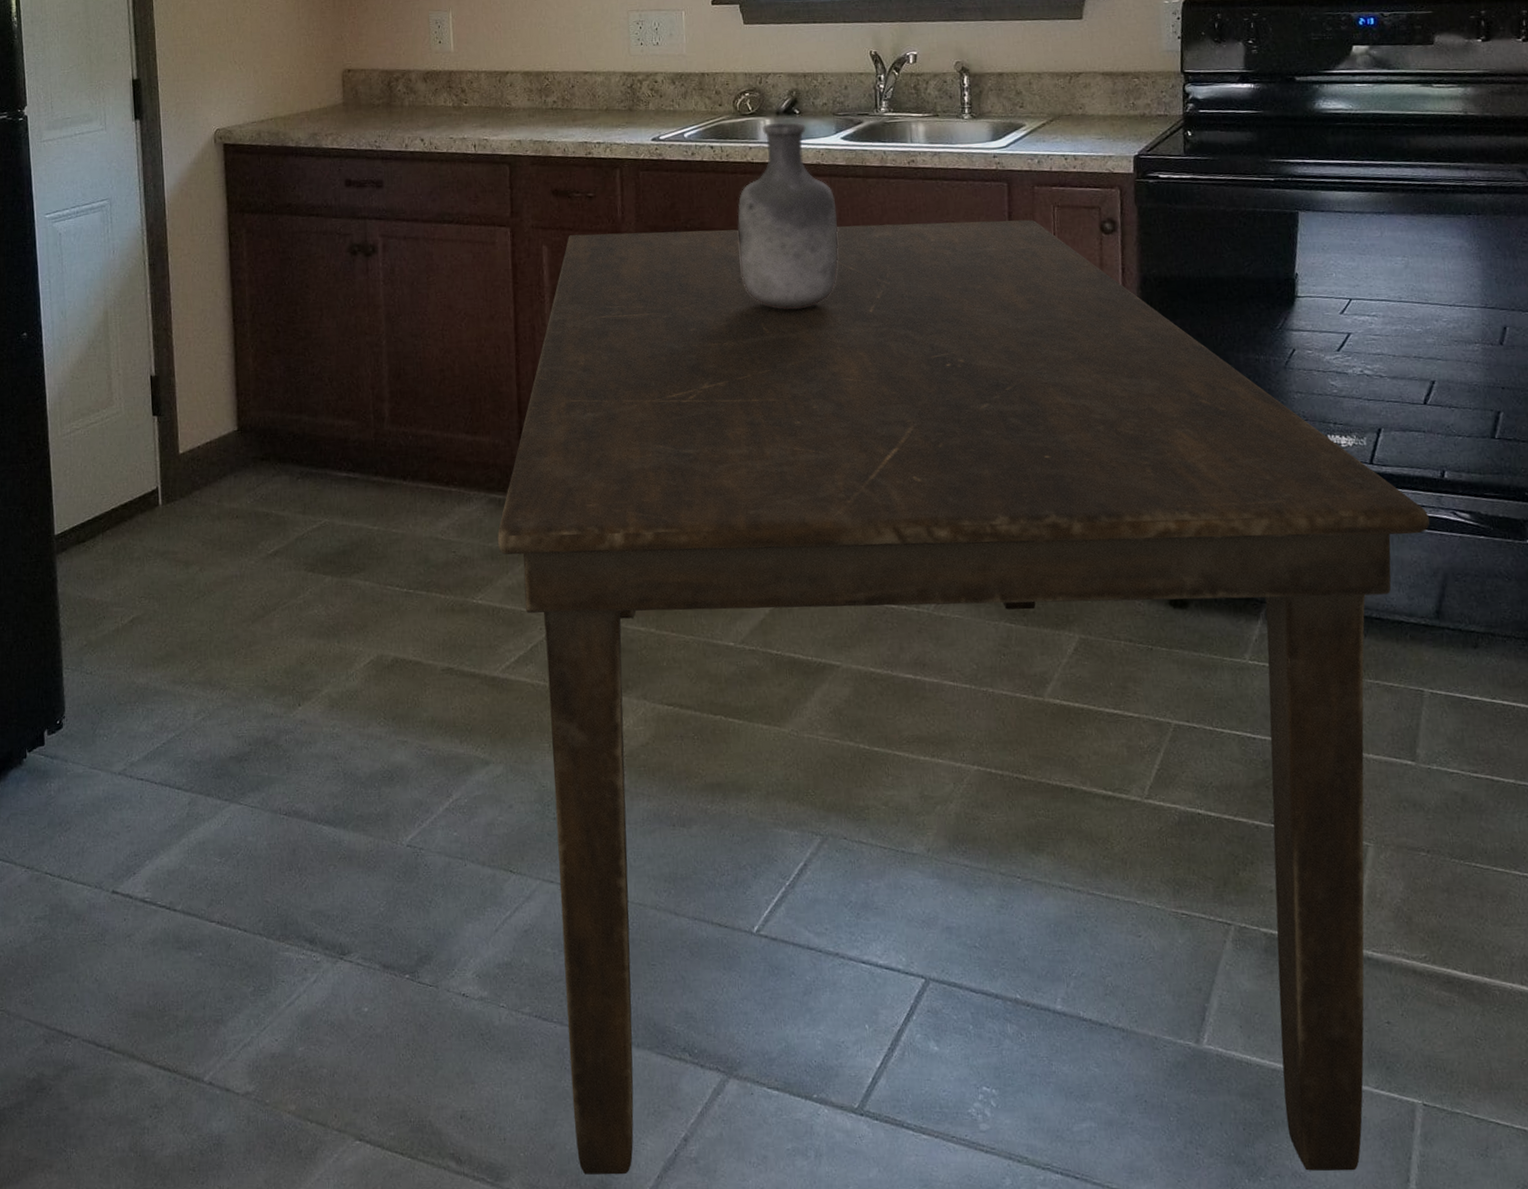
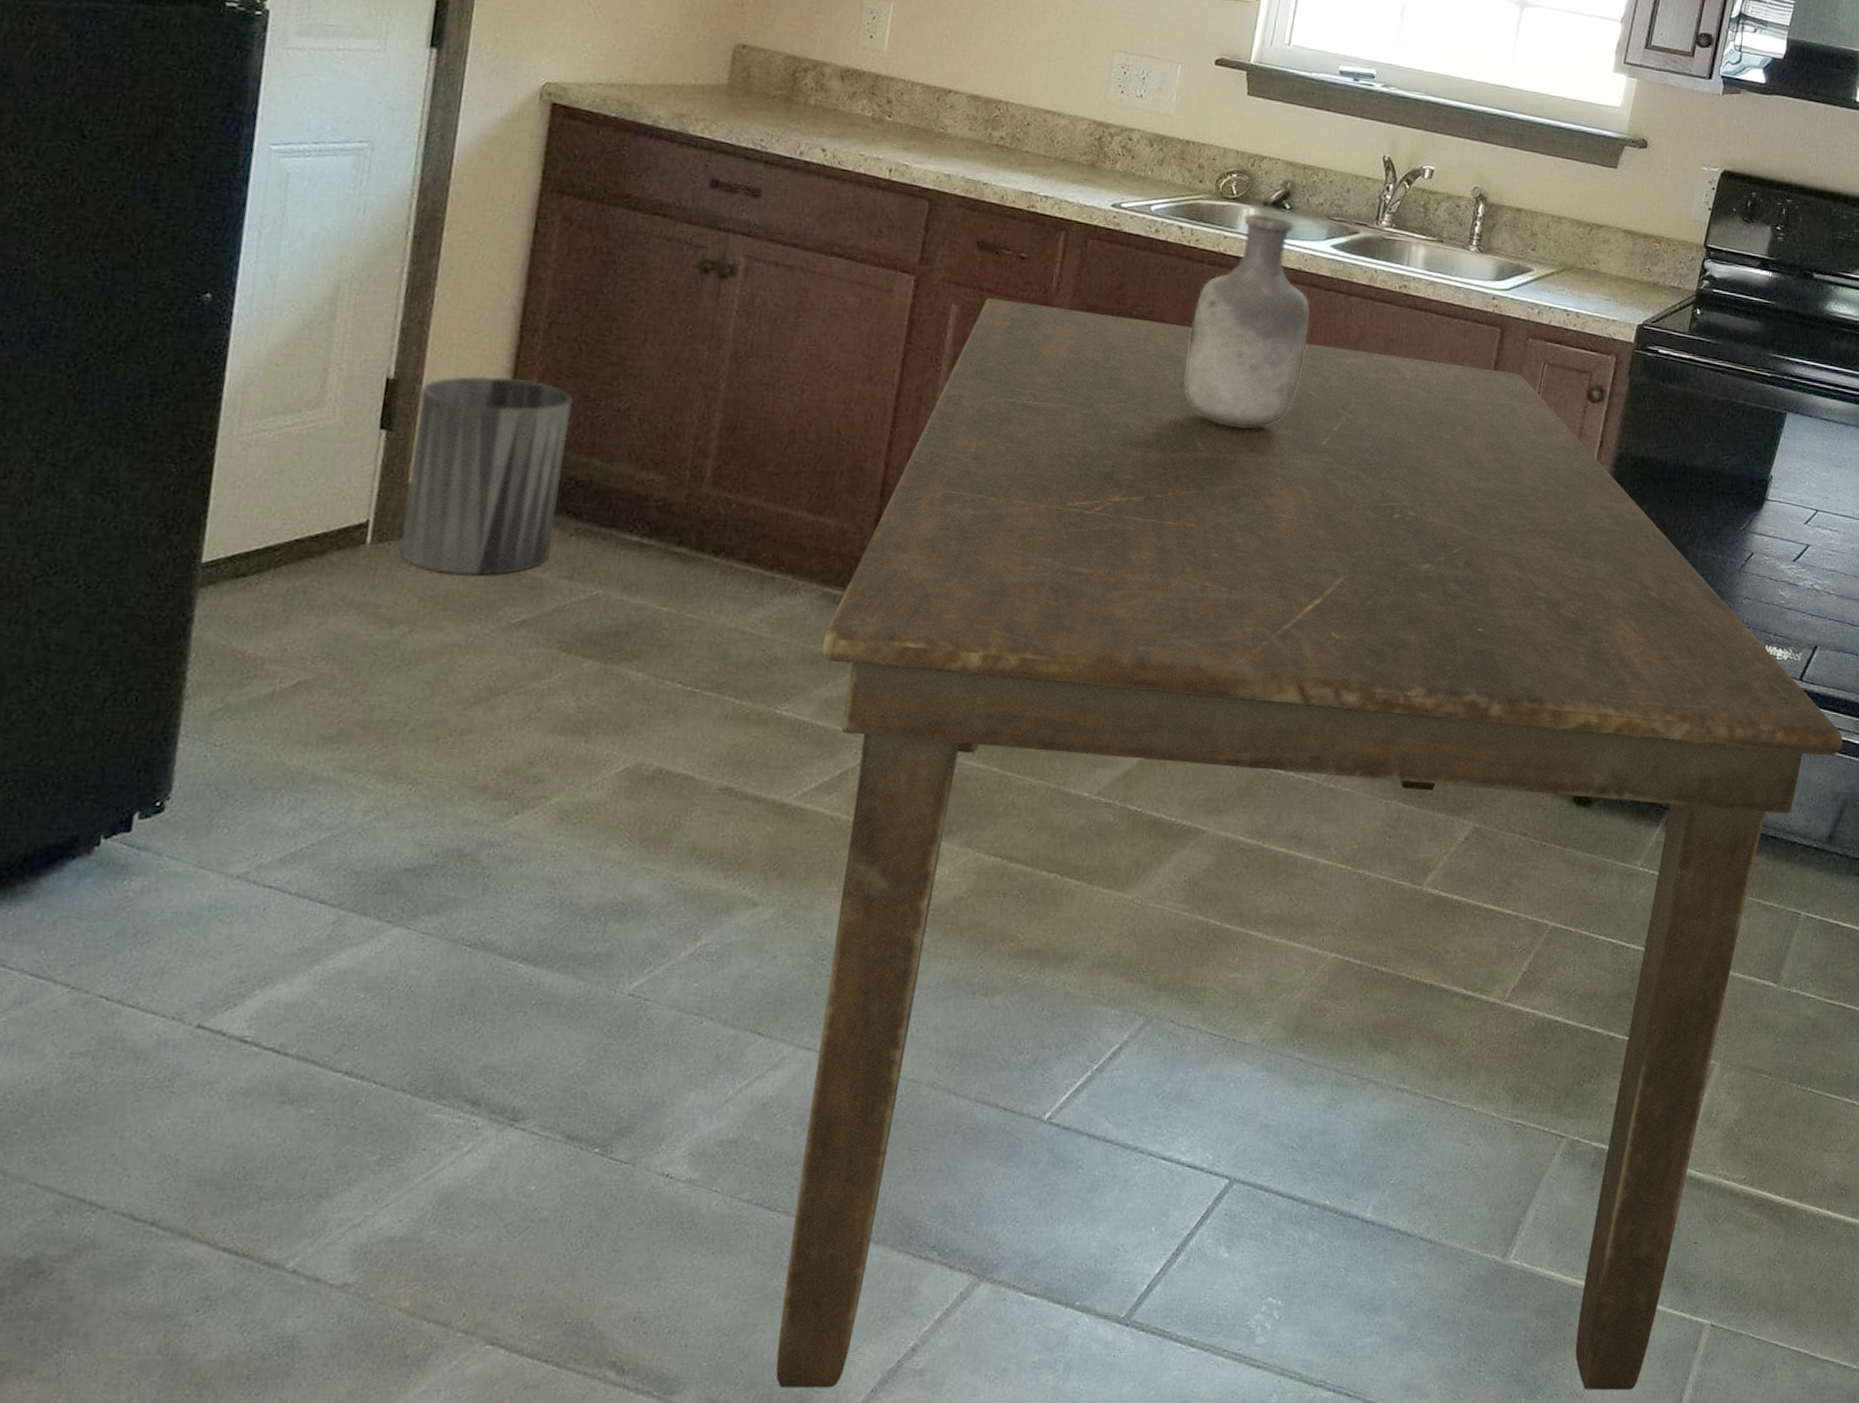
trash can: none [174,361,285,521] -> present [399,376,573,576]

